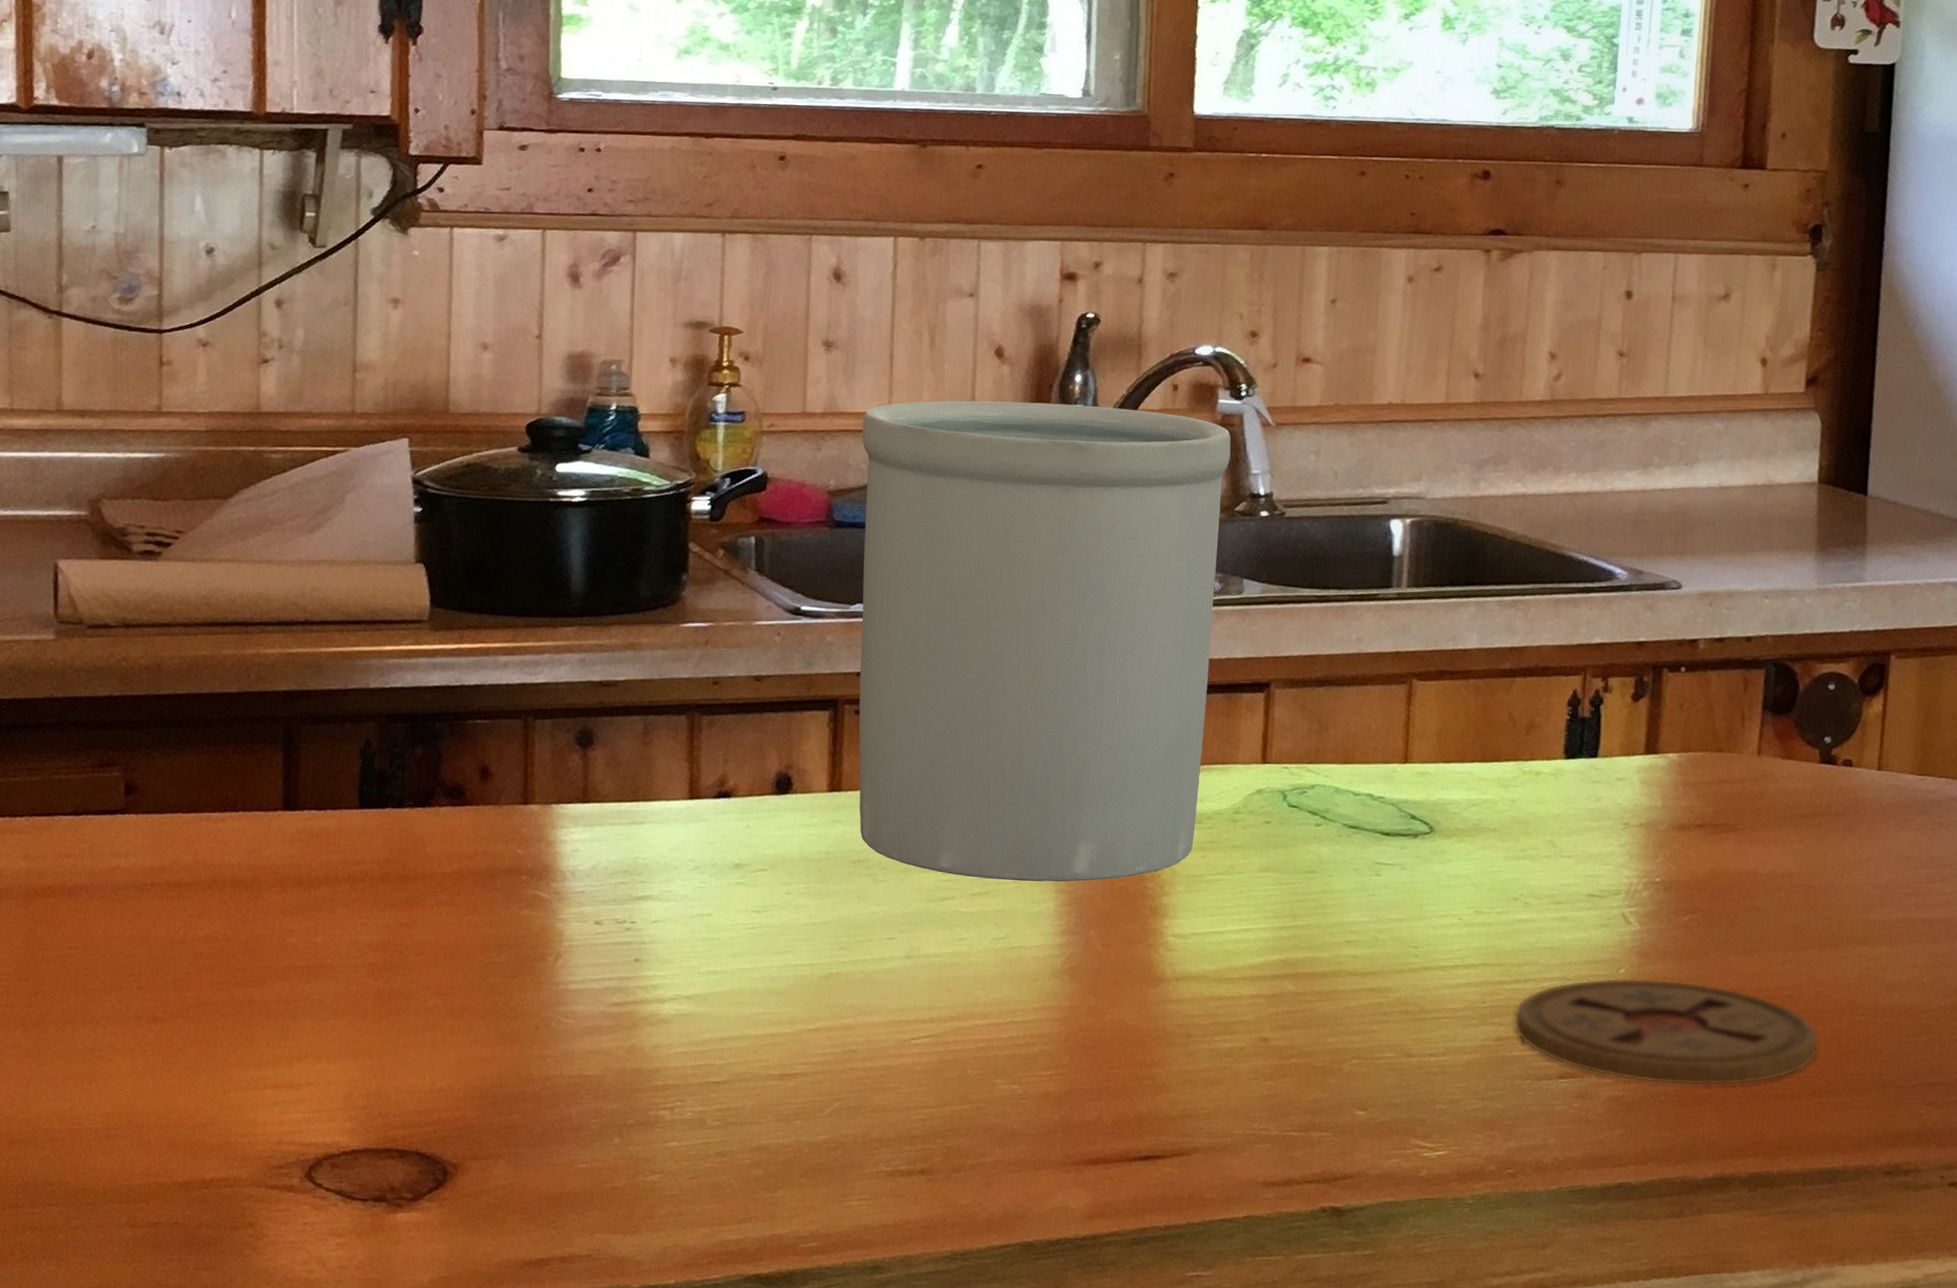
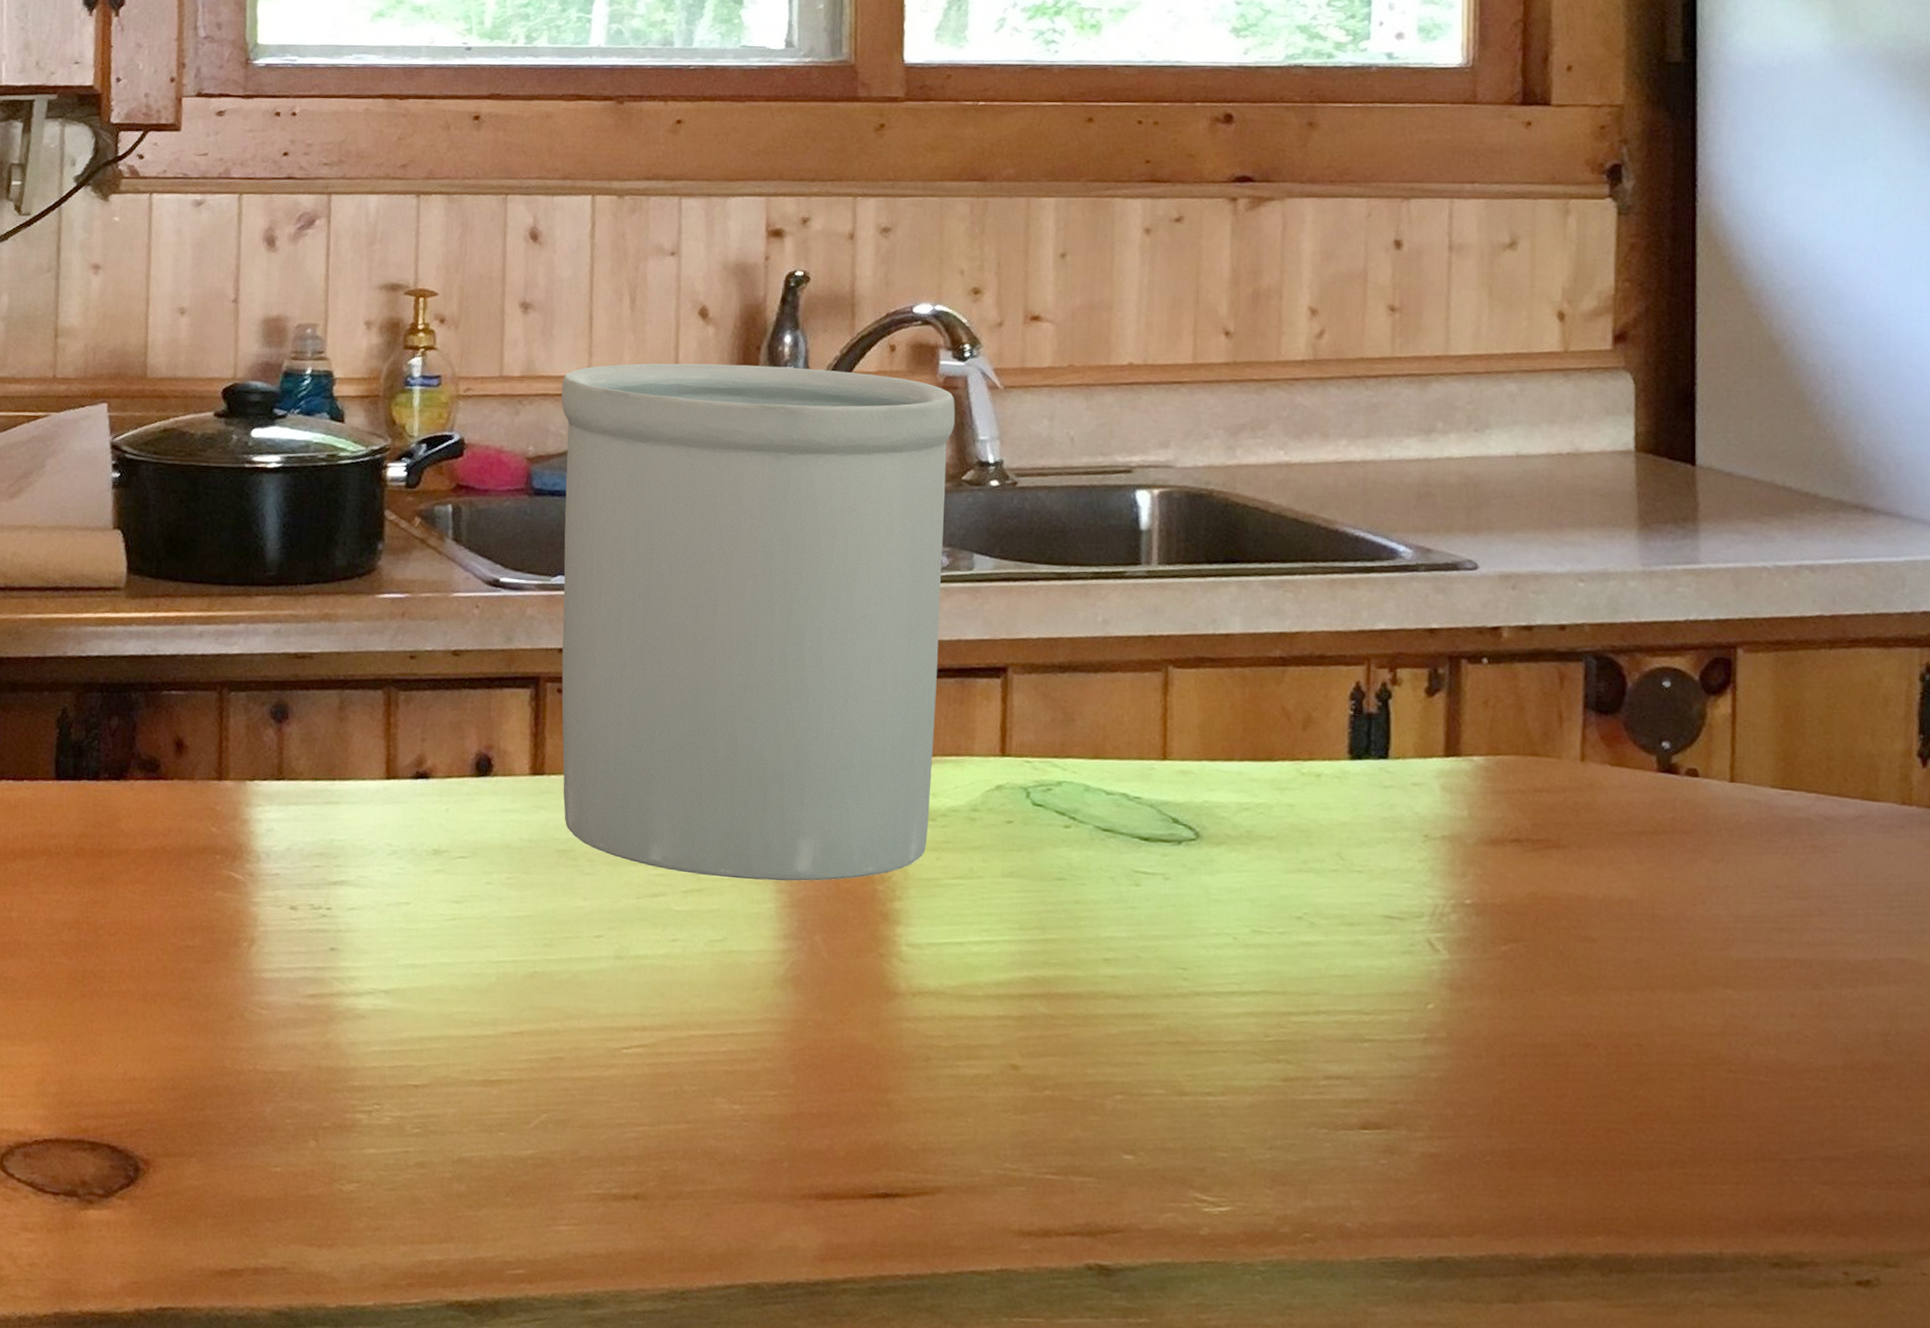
coaster: present [1513,977,1819,1086] -> none [1303,1014,1677,1148]

